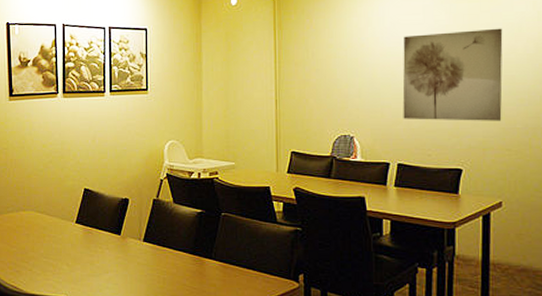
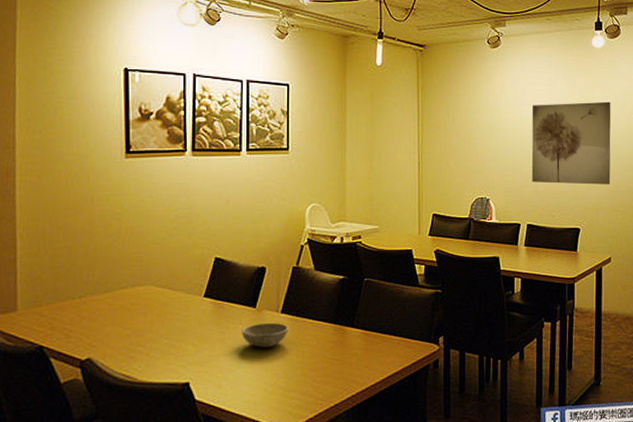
soup bowl: none [108,249,150,272] -> present [242,322,289,348]

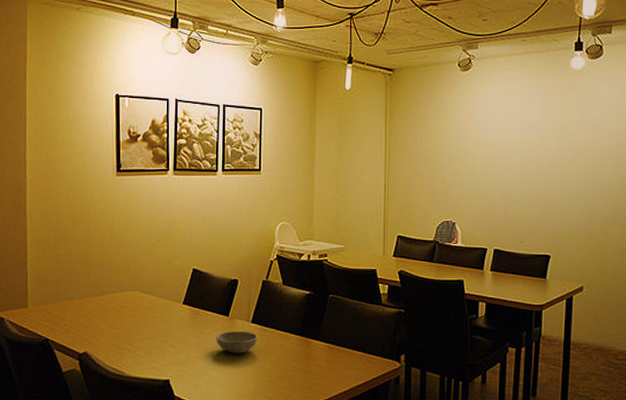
wall art: present [531,101,611,185] -> none [500,125,589,212]

